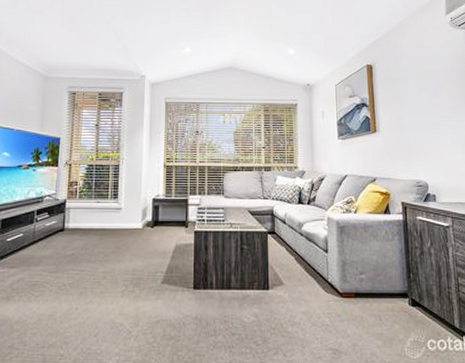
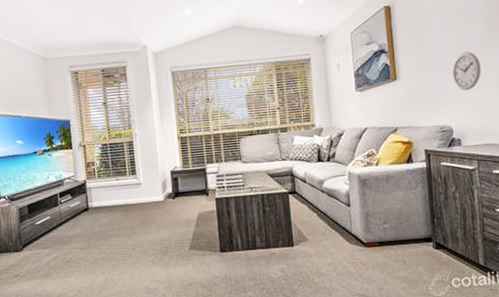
wall clock: none [428,113,454,149] -> present [452,51,481,90]

